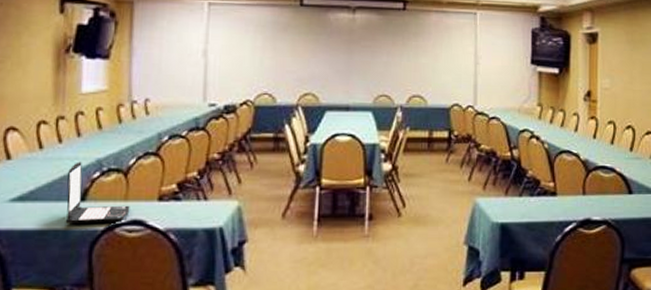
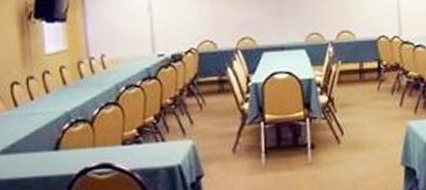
laptop: present [65,162,130,223] -> none [42,115,98,171]

